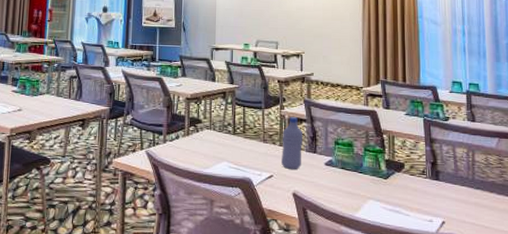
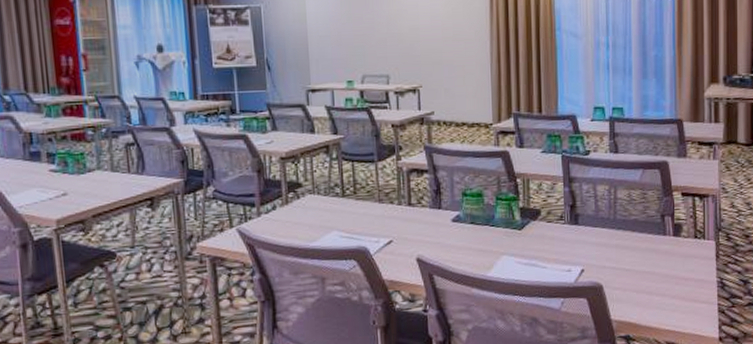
water bottle: present [282,117,304,169] -> none [401,168,426,231]

